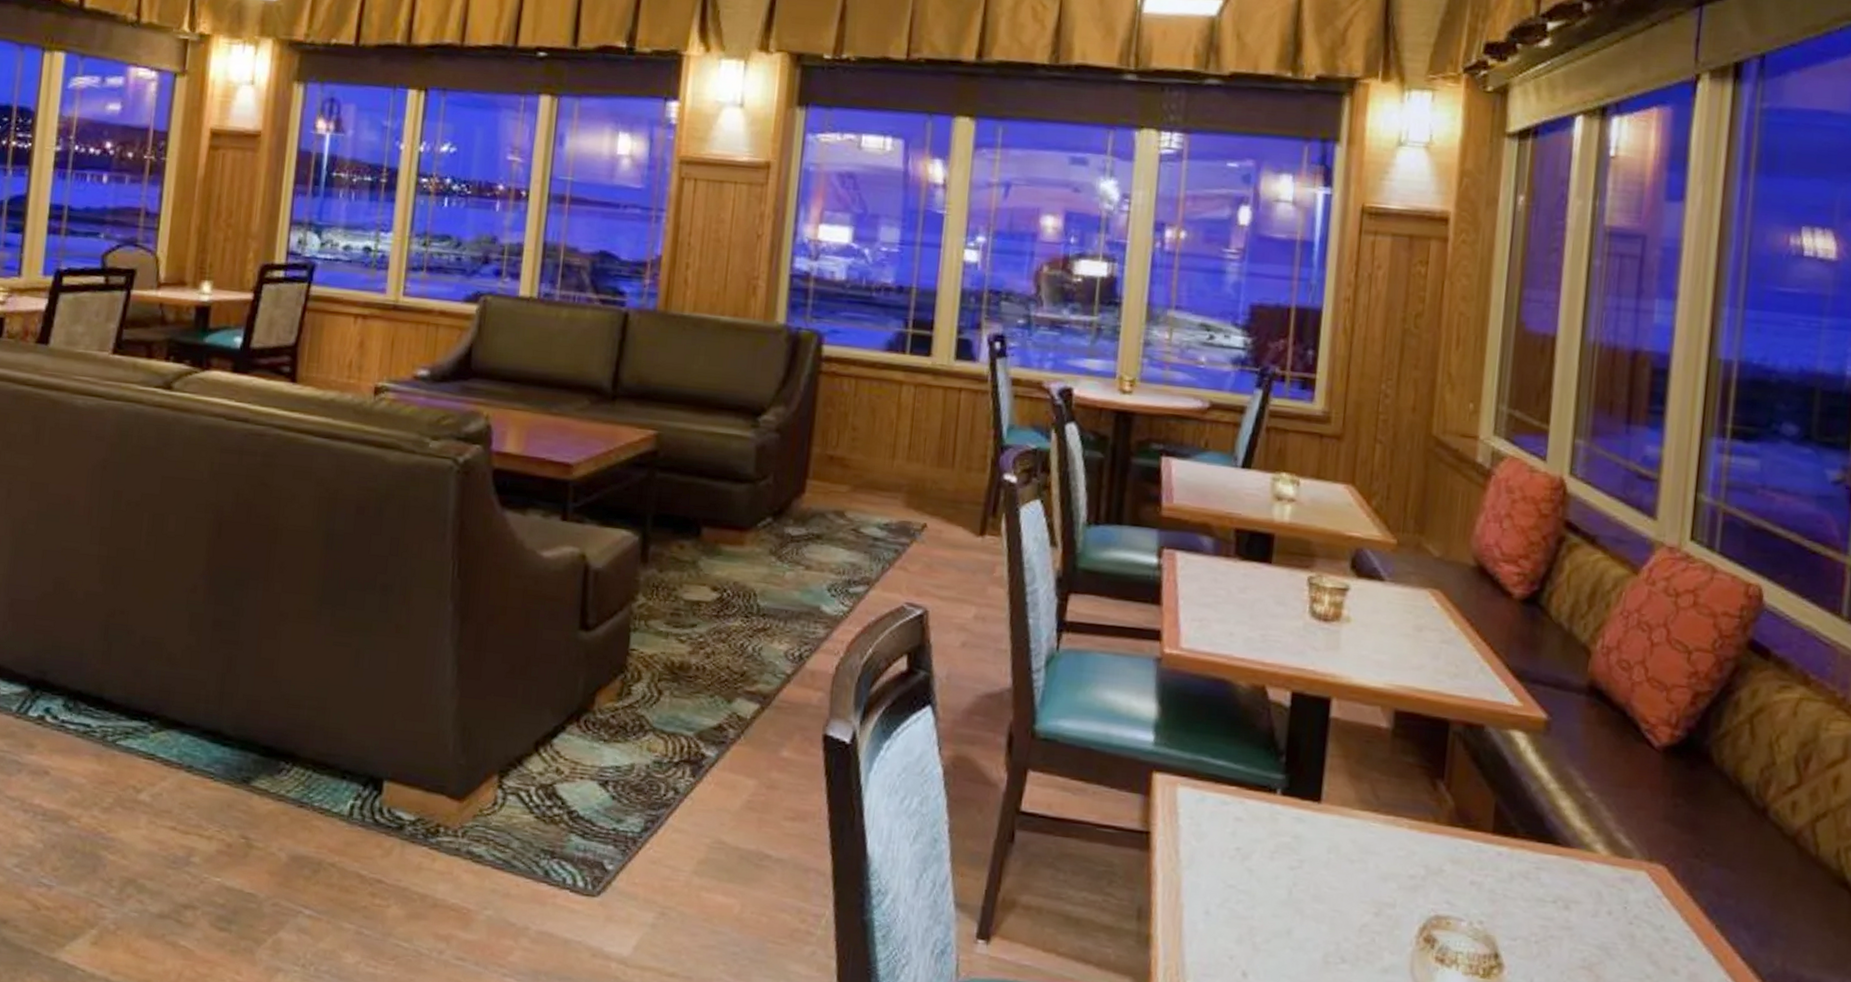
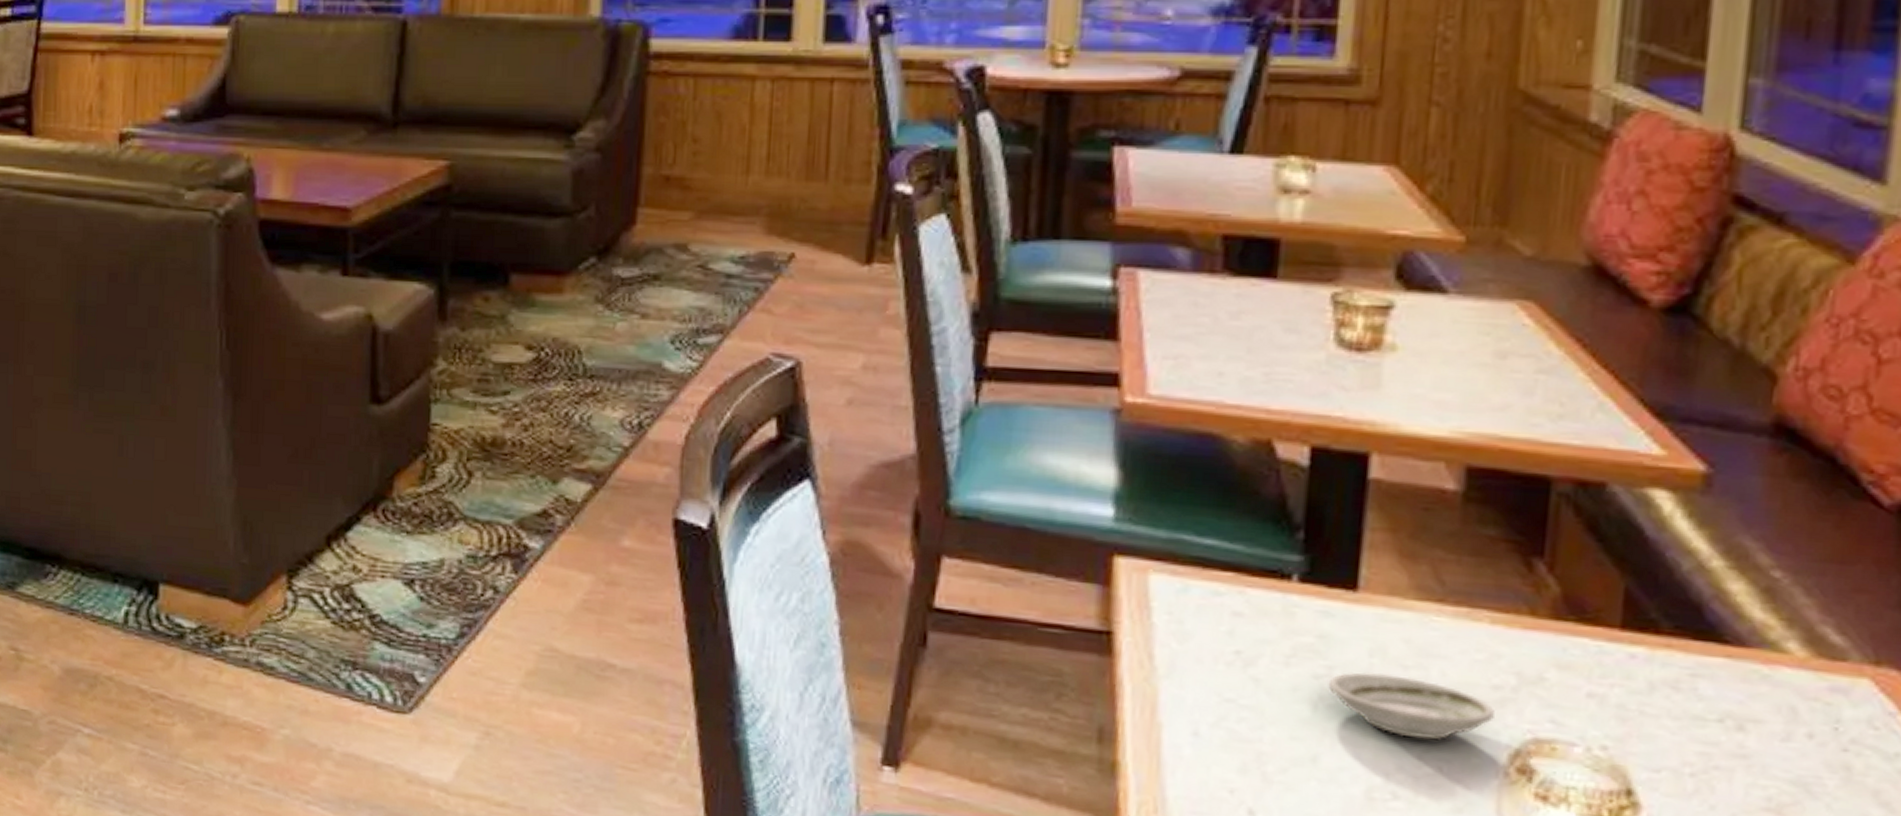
saucer: none [1299,865,1410,917] -> present [1328,672,1495,740]

